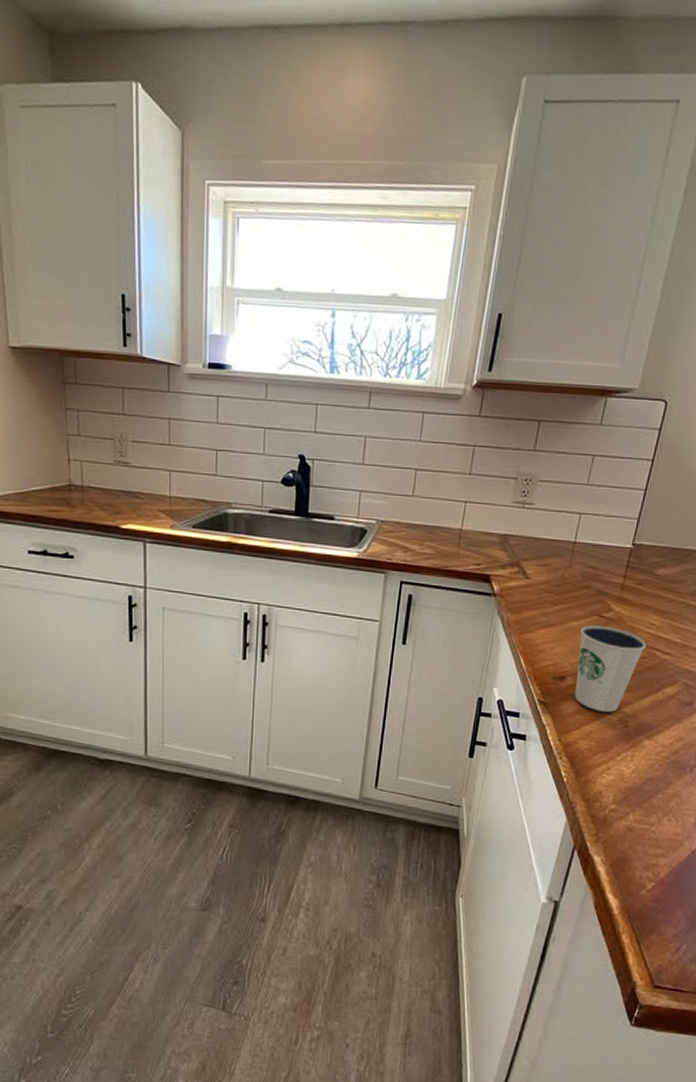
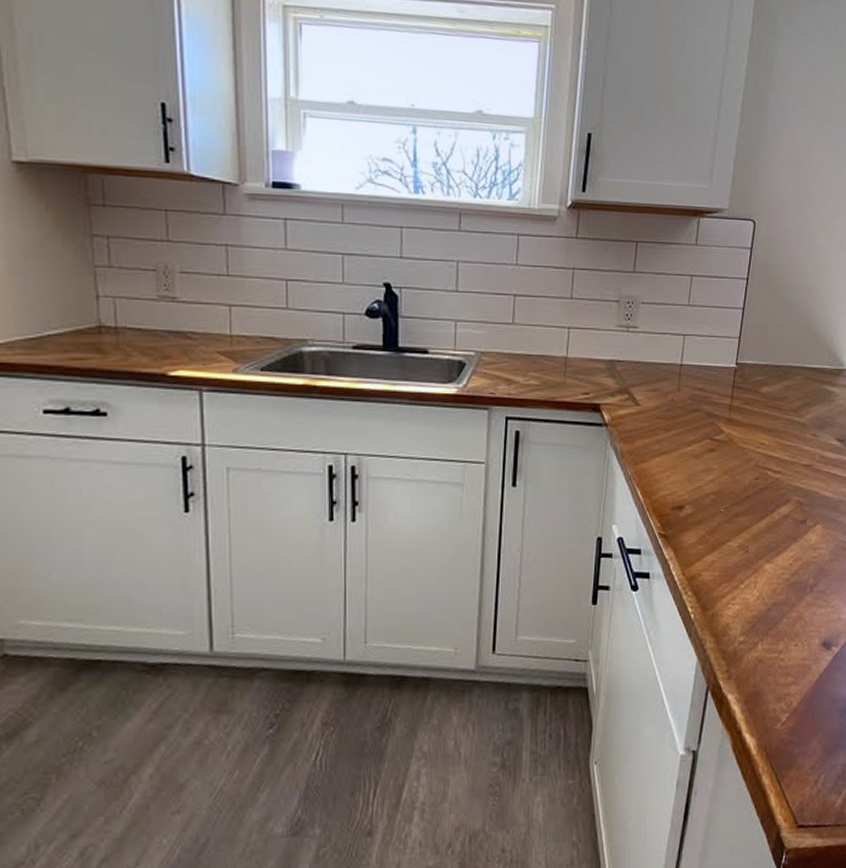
dixie cup: present [574,625,647,712] -> none [694,448,758,539]

